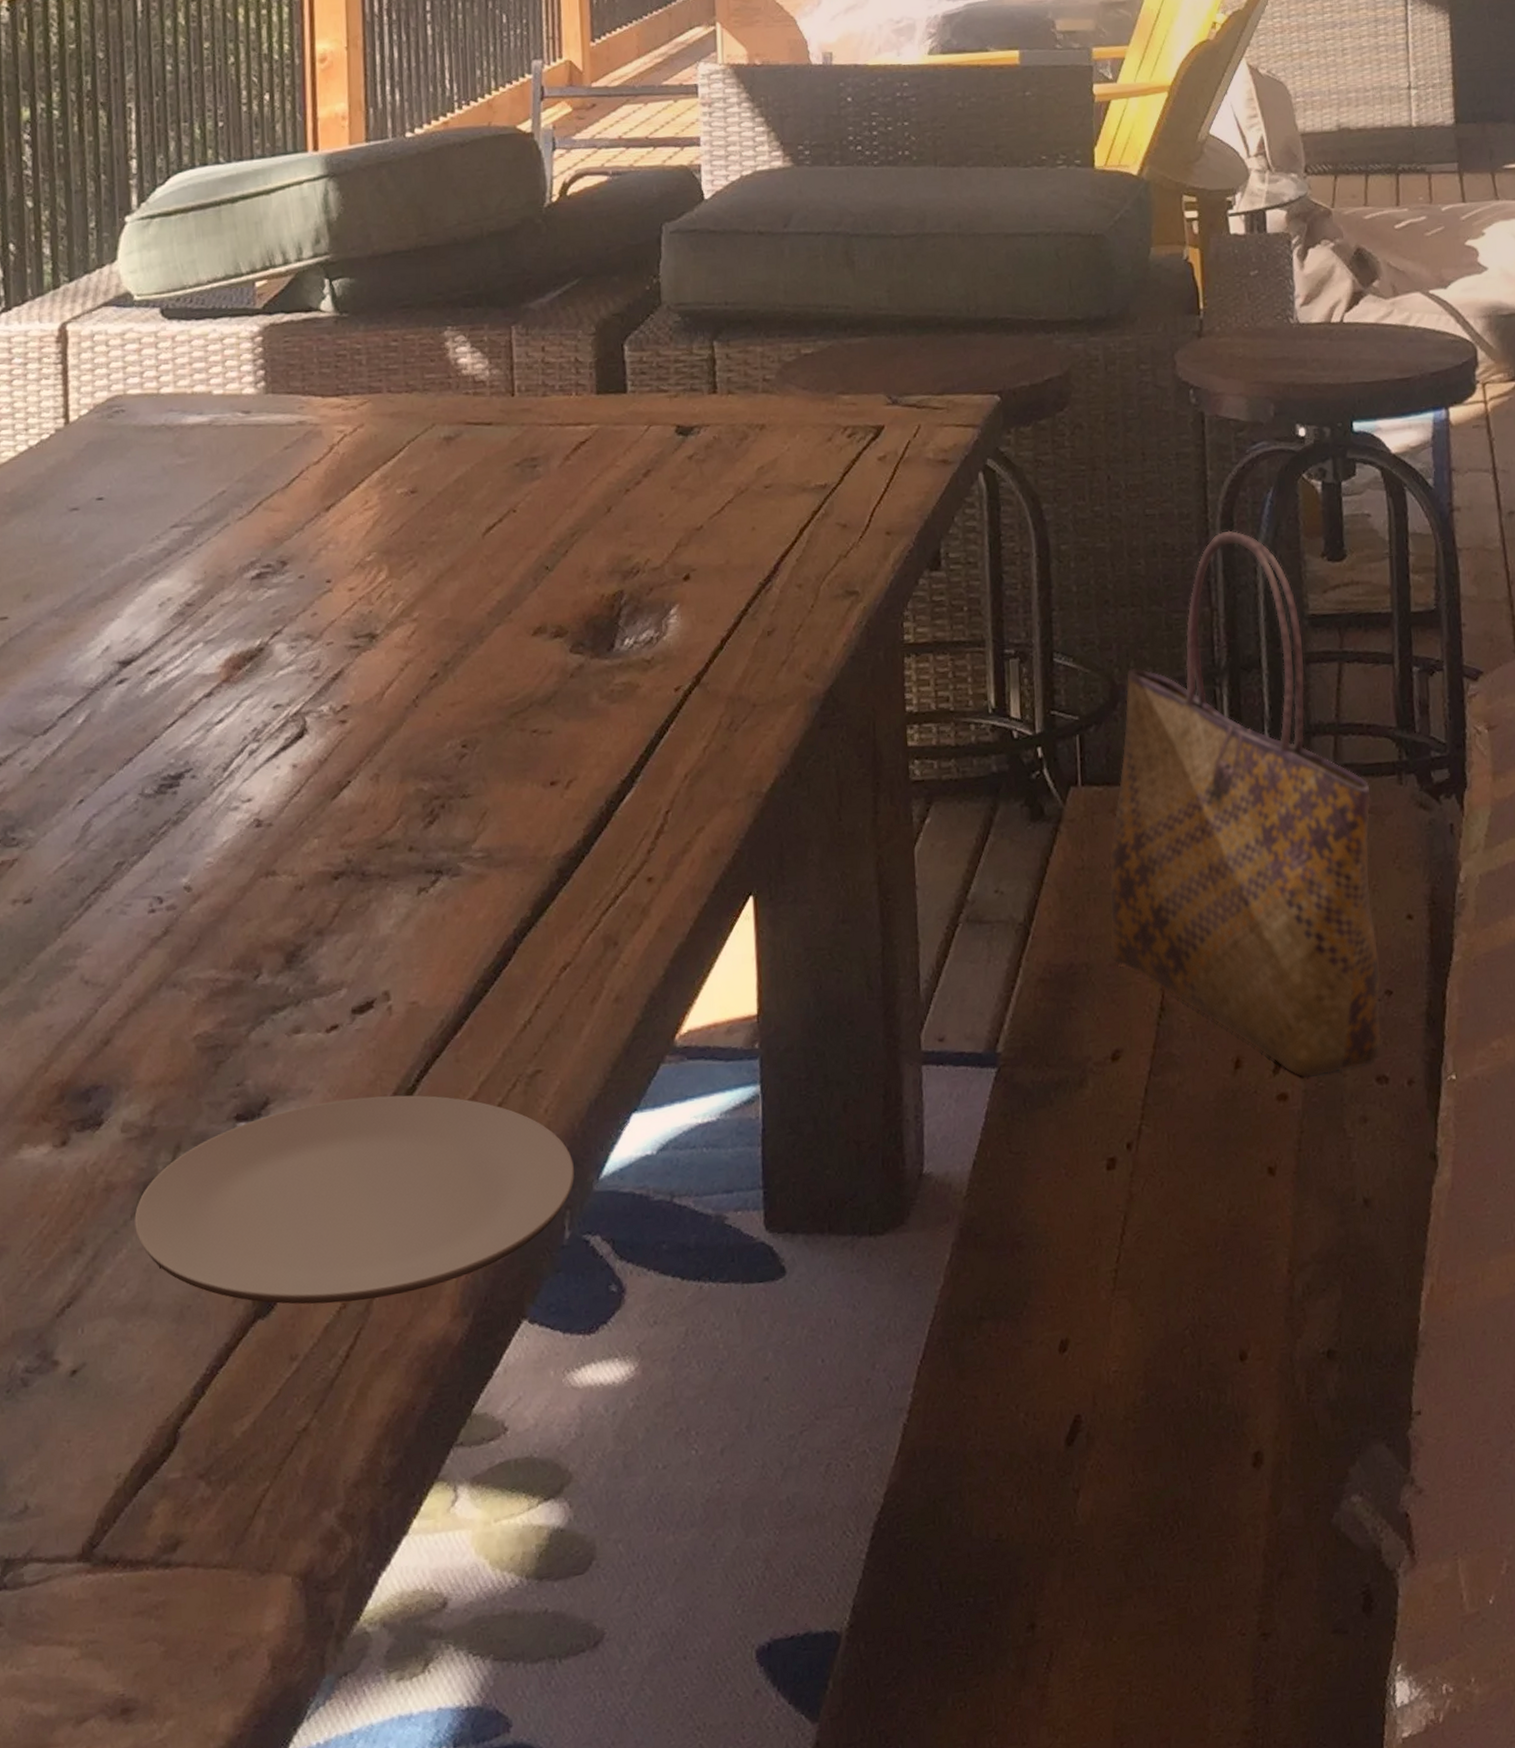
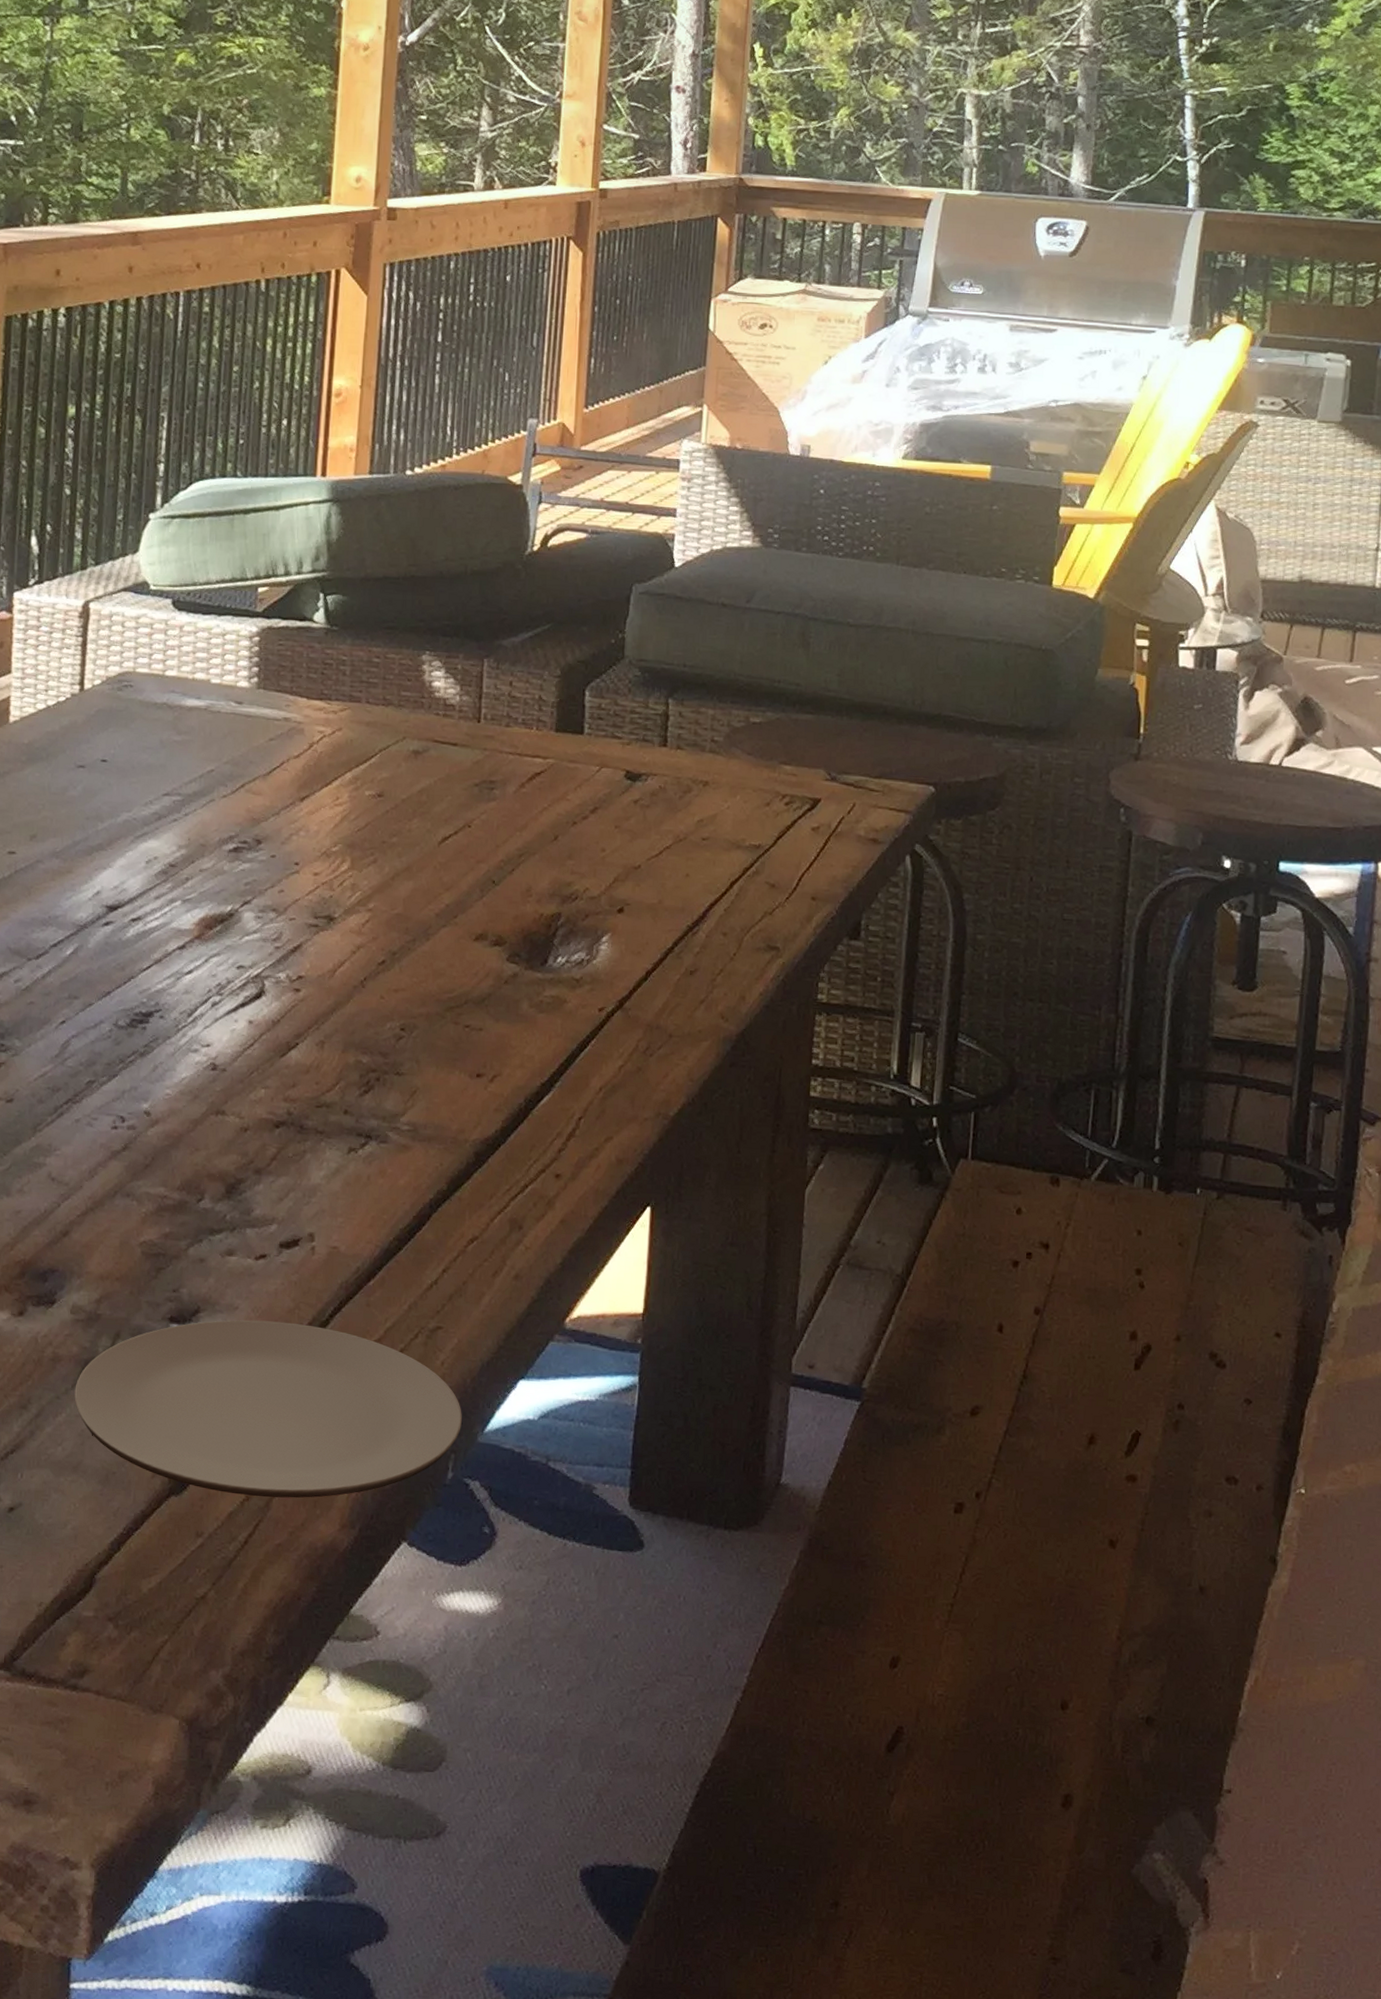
tote bag: present [1109,530,1381,1077] -> none [981,946,1254,1465]

